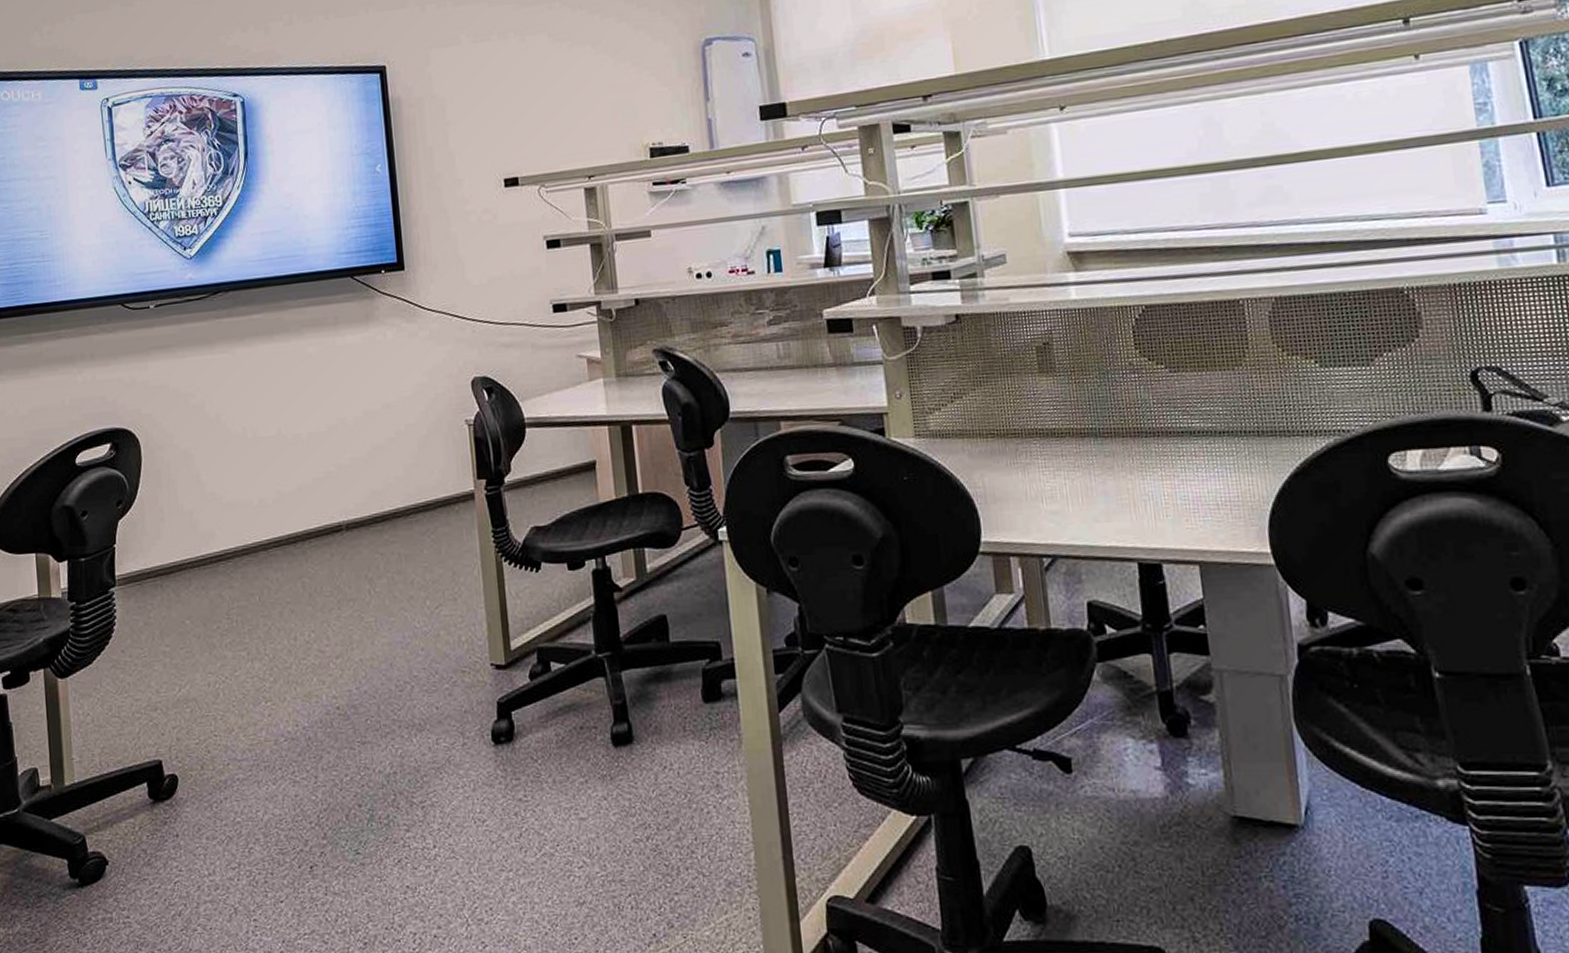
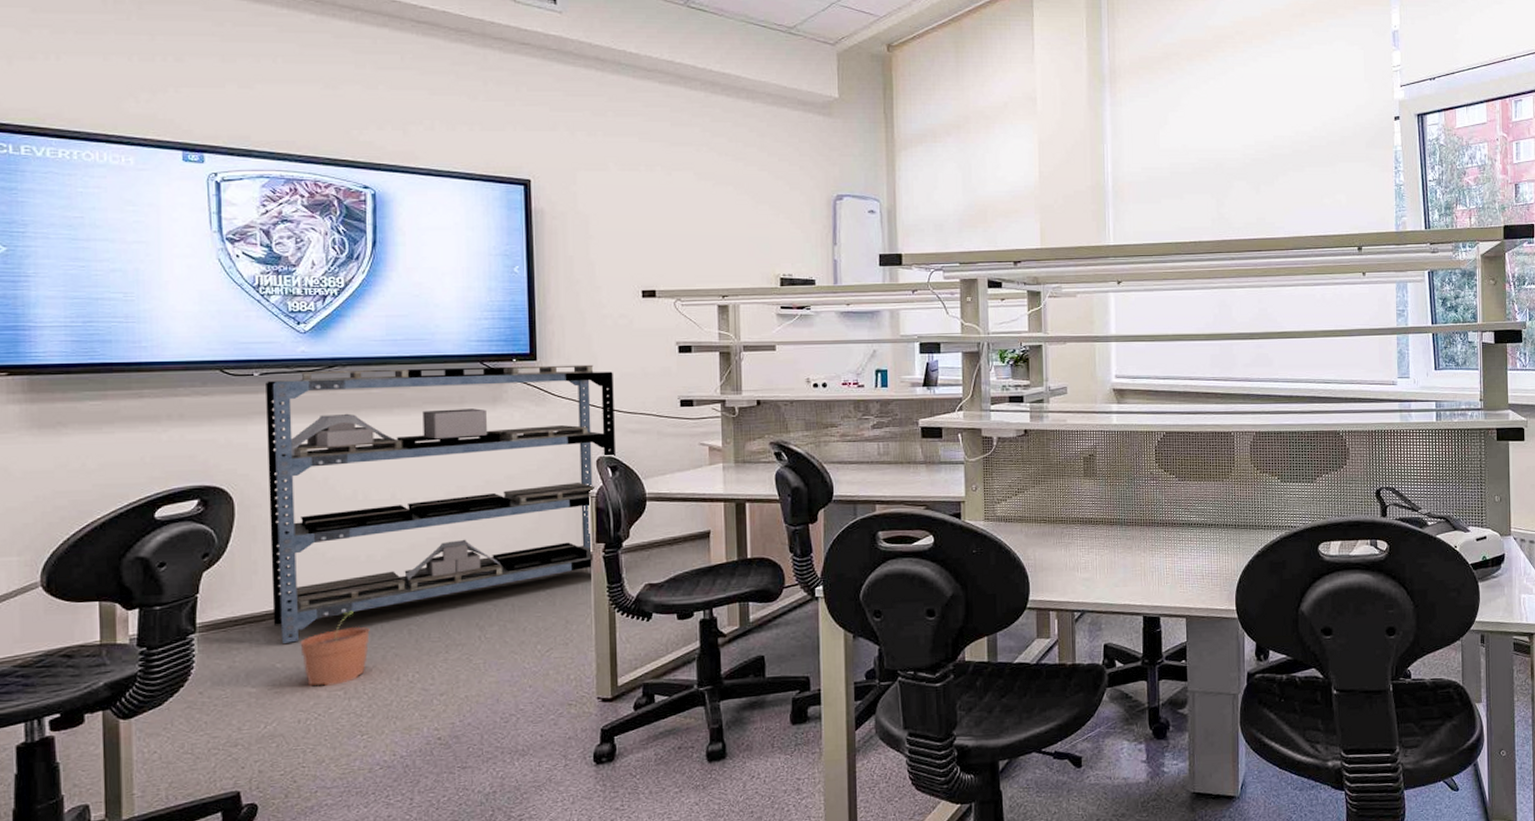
shelving unit: none [160,270,490,598] -> present [266,364,615,643]
plant pot: none [205,561,267,646] -> present [300,611,370,687]

